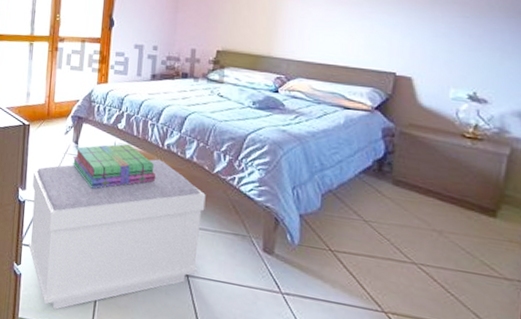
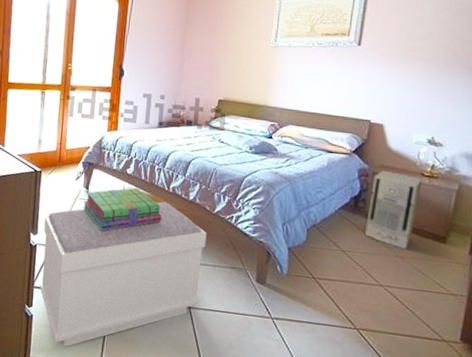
air purifier: none [392,130,464,223] -> present [365,171,423,250]

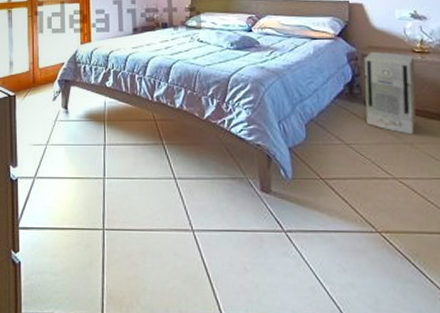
bench: present [40,201,207,348] -> none [24,113,202,297]
stack of books: present [82,187,162,231] -> none [63,101,150,154]

